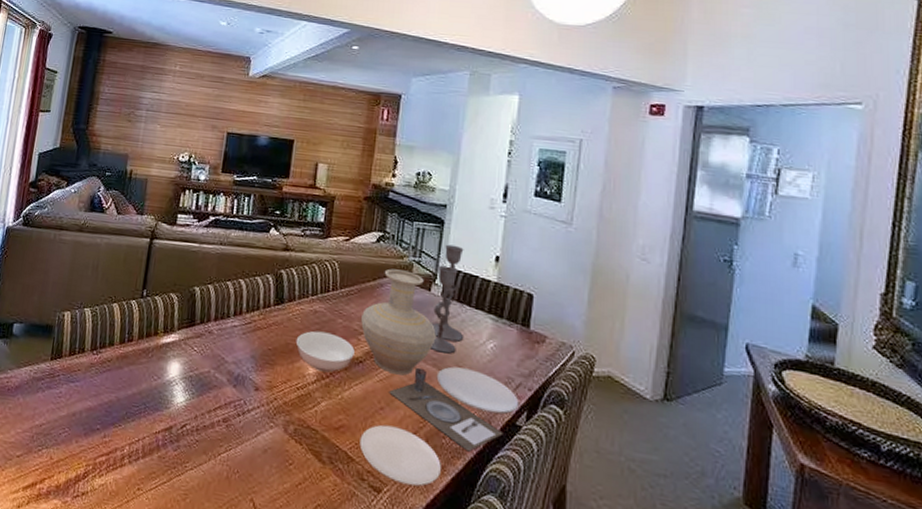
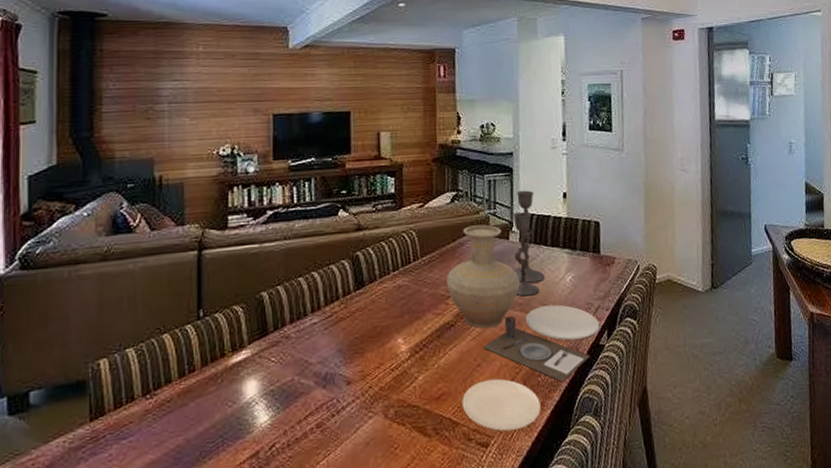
bowl: present [296,330,355,373] -> none [383,304,445,346]

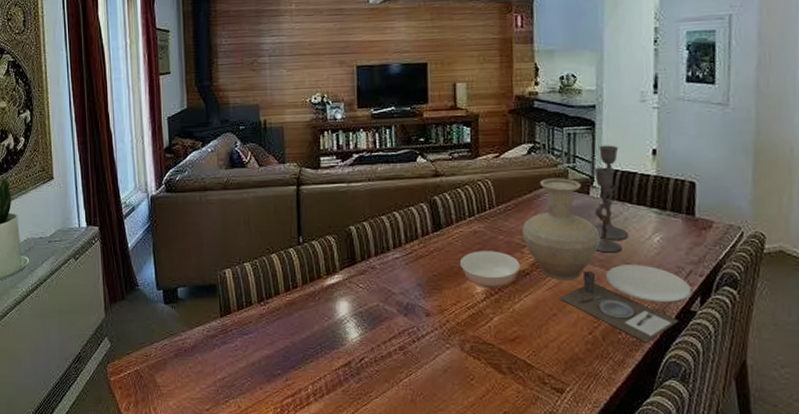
bowl: none [383,304,445,346] -> present [459,250,520,289]
plate: present [462,378,541,432] -> none [537,330,620,383]

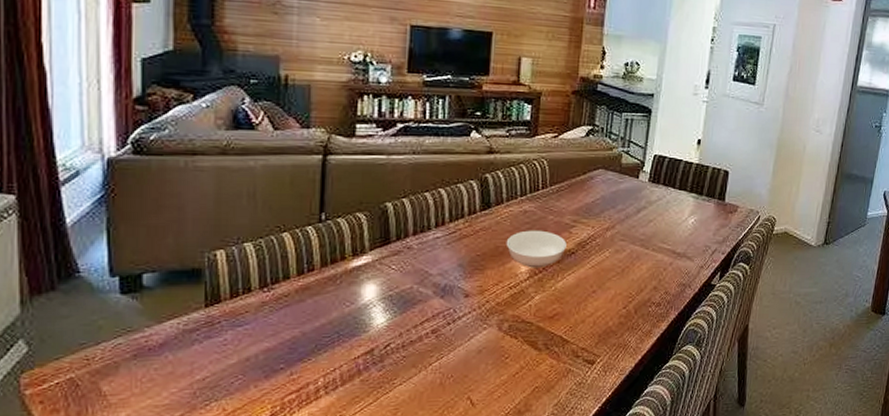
vase: present [522,178,601,281] -> none [572,161,644,259]
place setting: present [560,270,679,343] -> none [600,249,701,314]
candlestick: present [594,145,628,253] -> none [639,132,670,233]
plate: present [605,265,692,303] -> none [644,244,714,278]

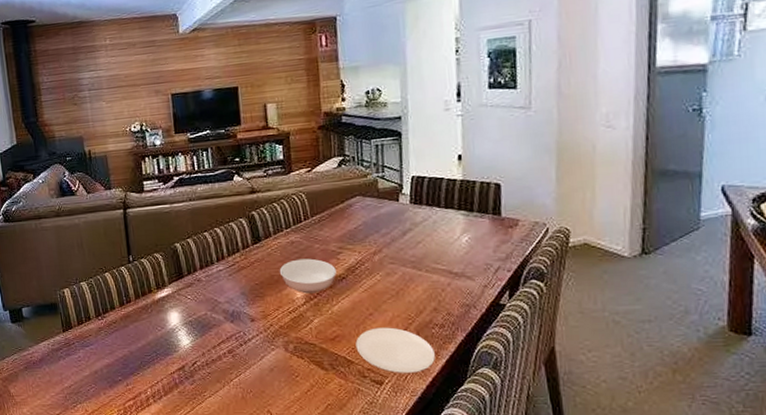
plate: none [574,305,648,353] -> present [355,327,435,374]

